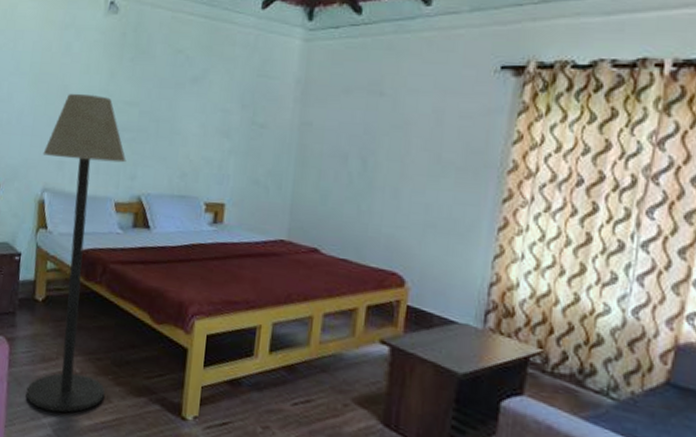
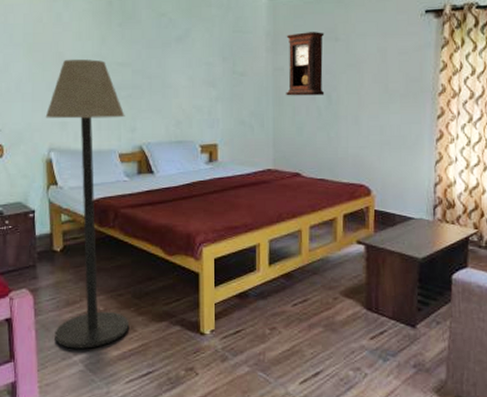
pendulum clock: none [312,82,367,160] -> present [286,32,325,96]

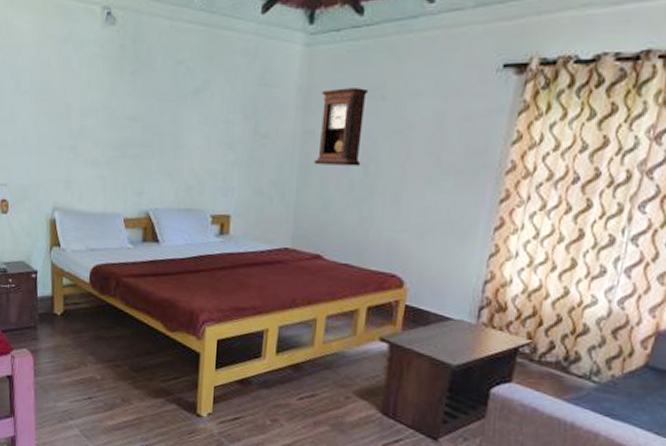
floor lamp: present [45,59,128,349] -> none [50,110,133,415]

